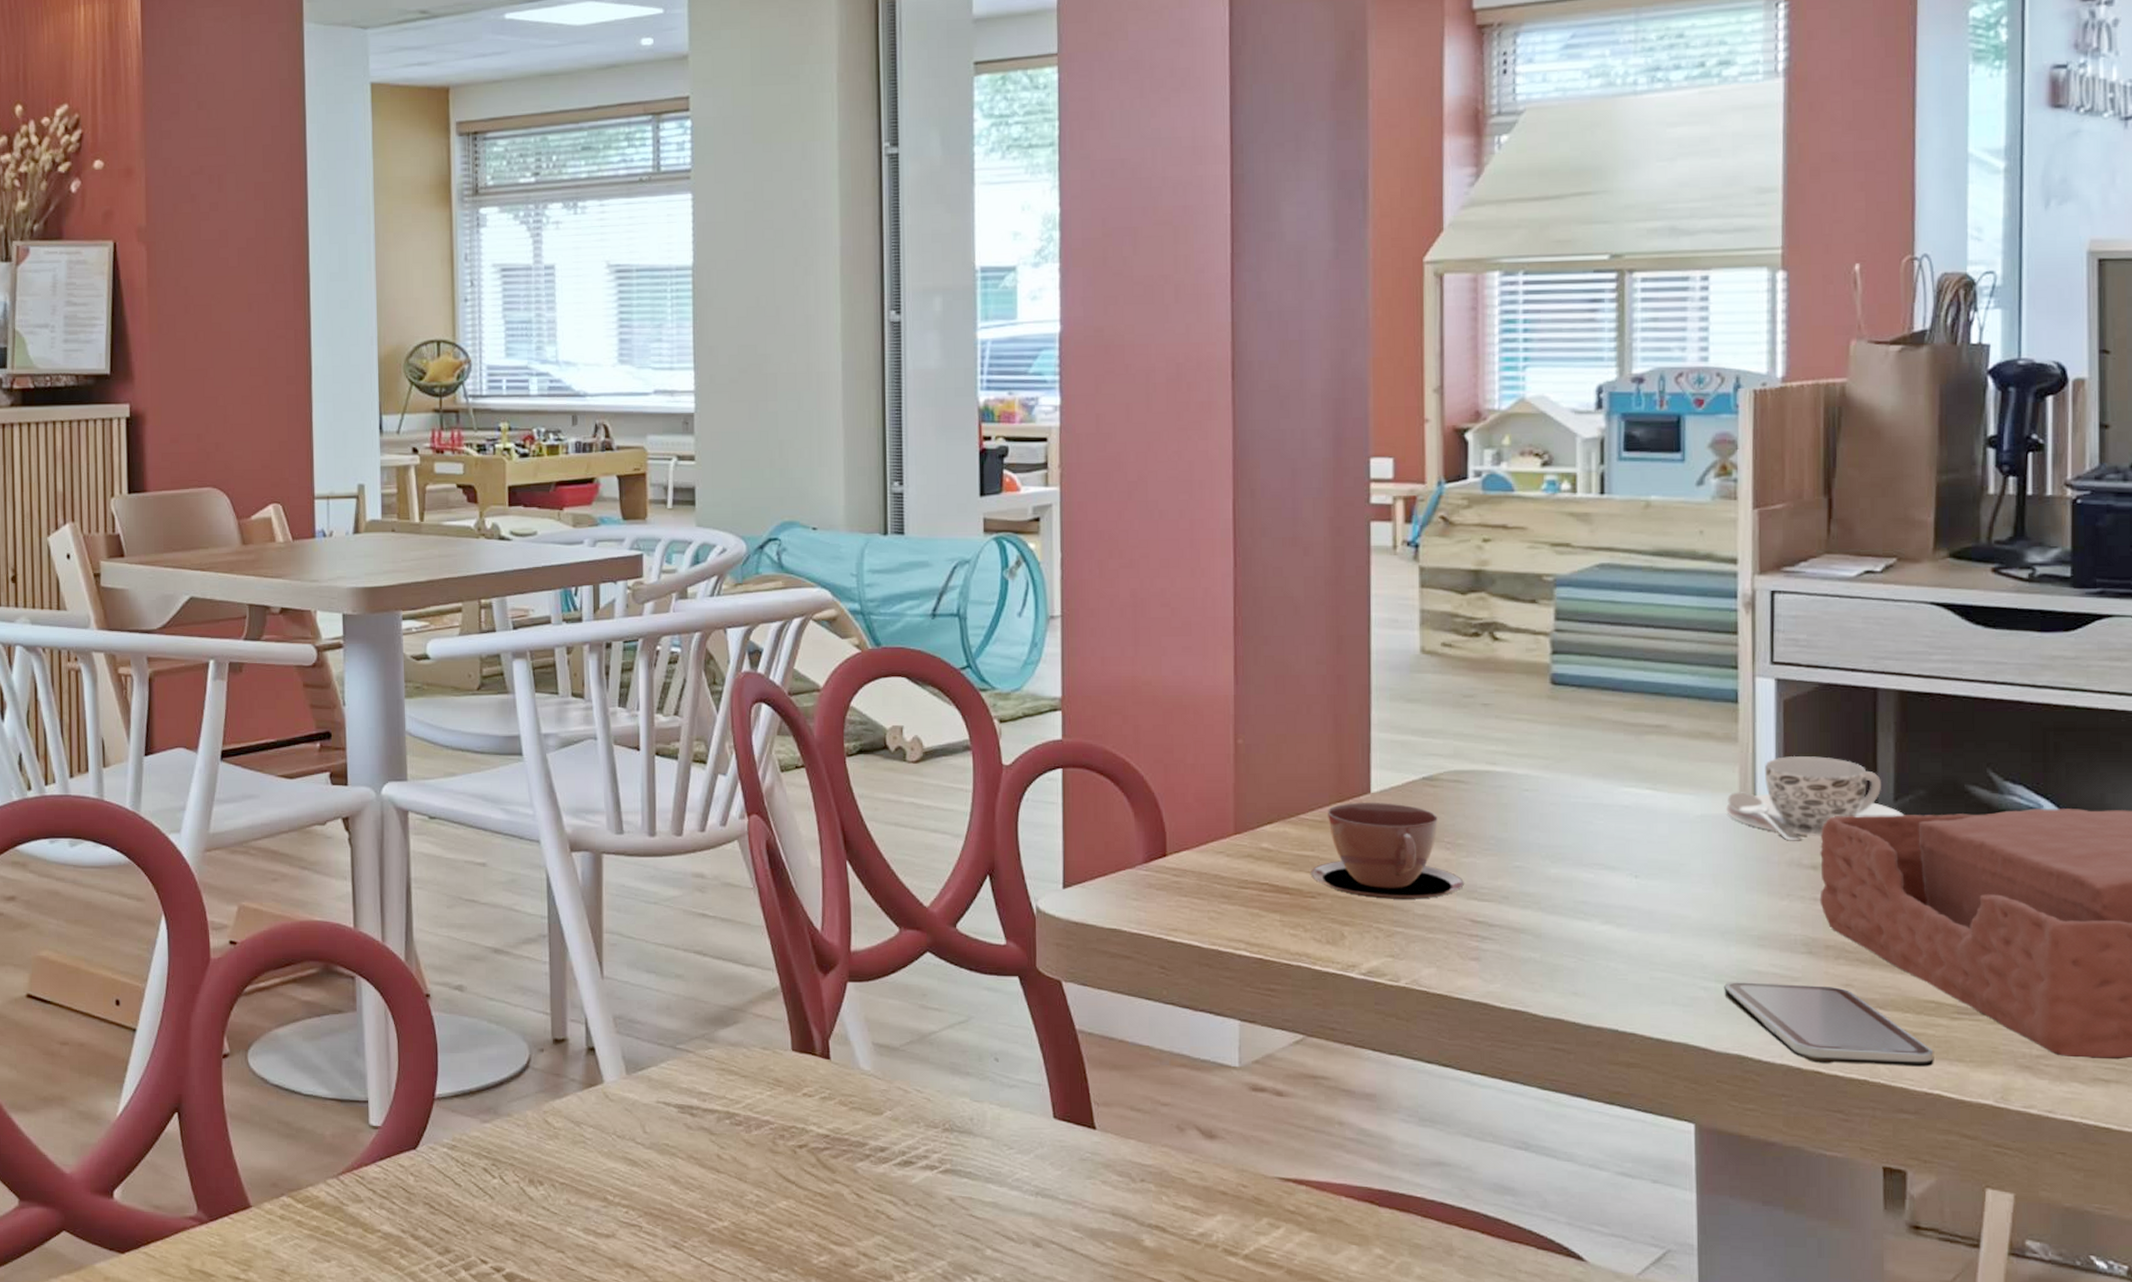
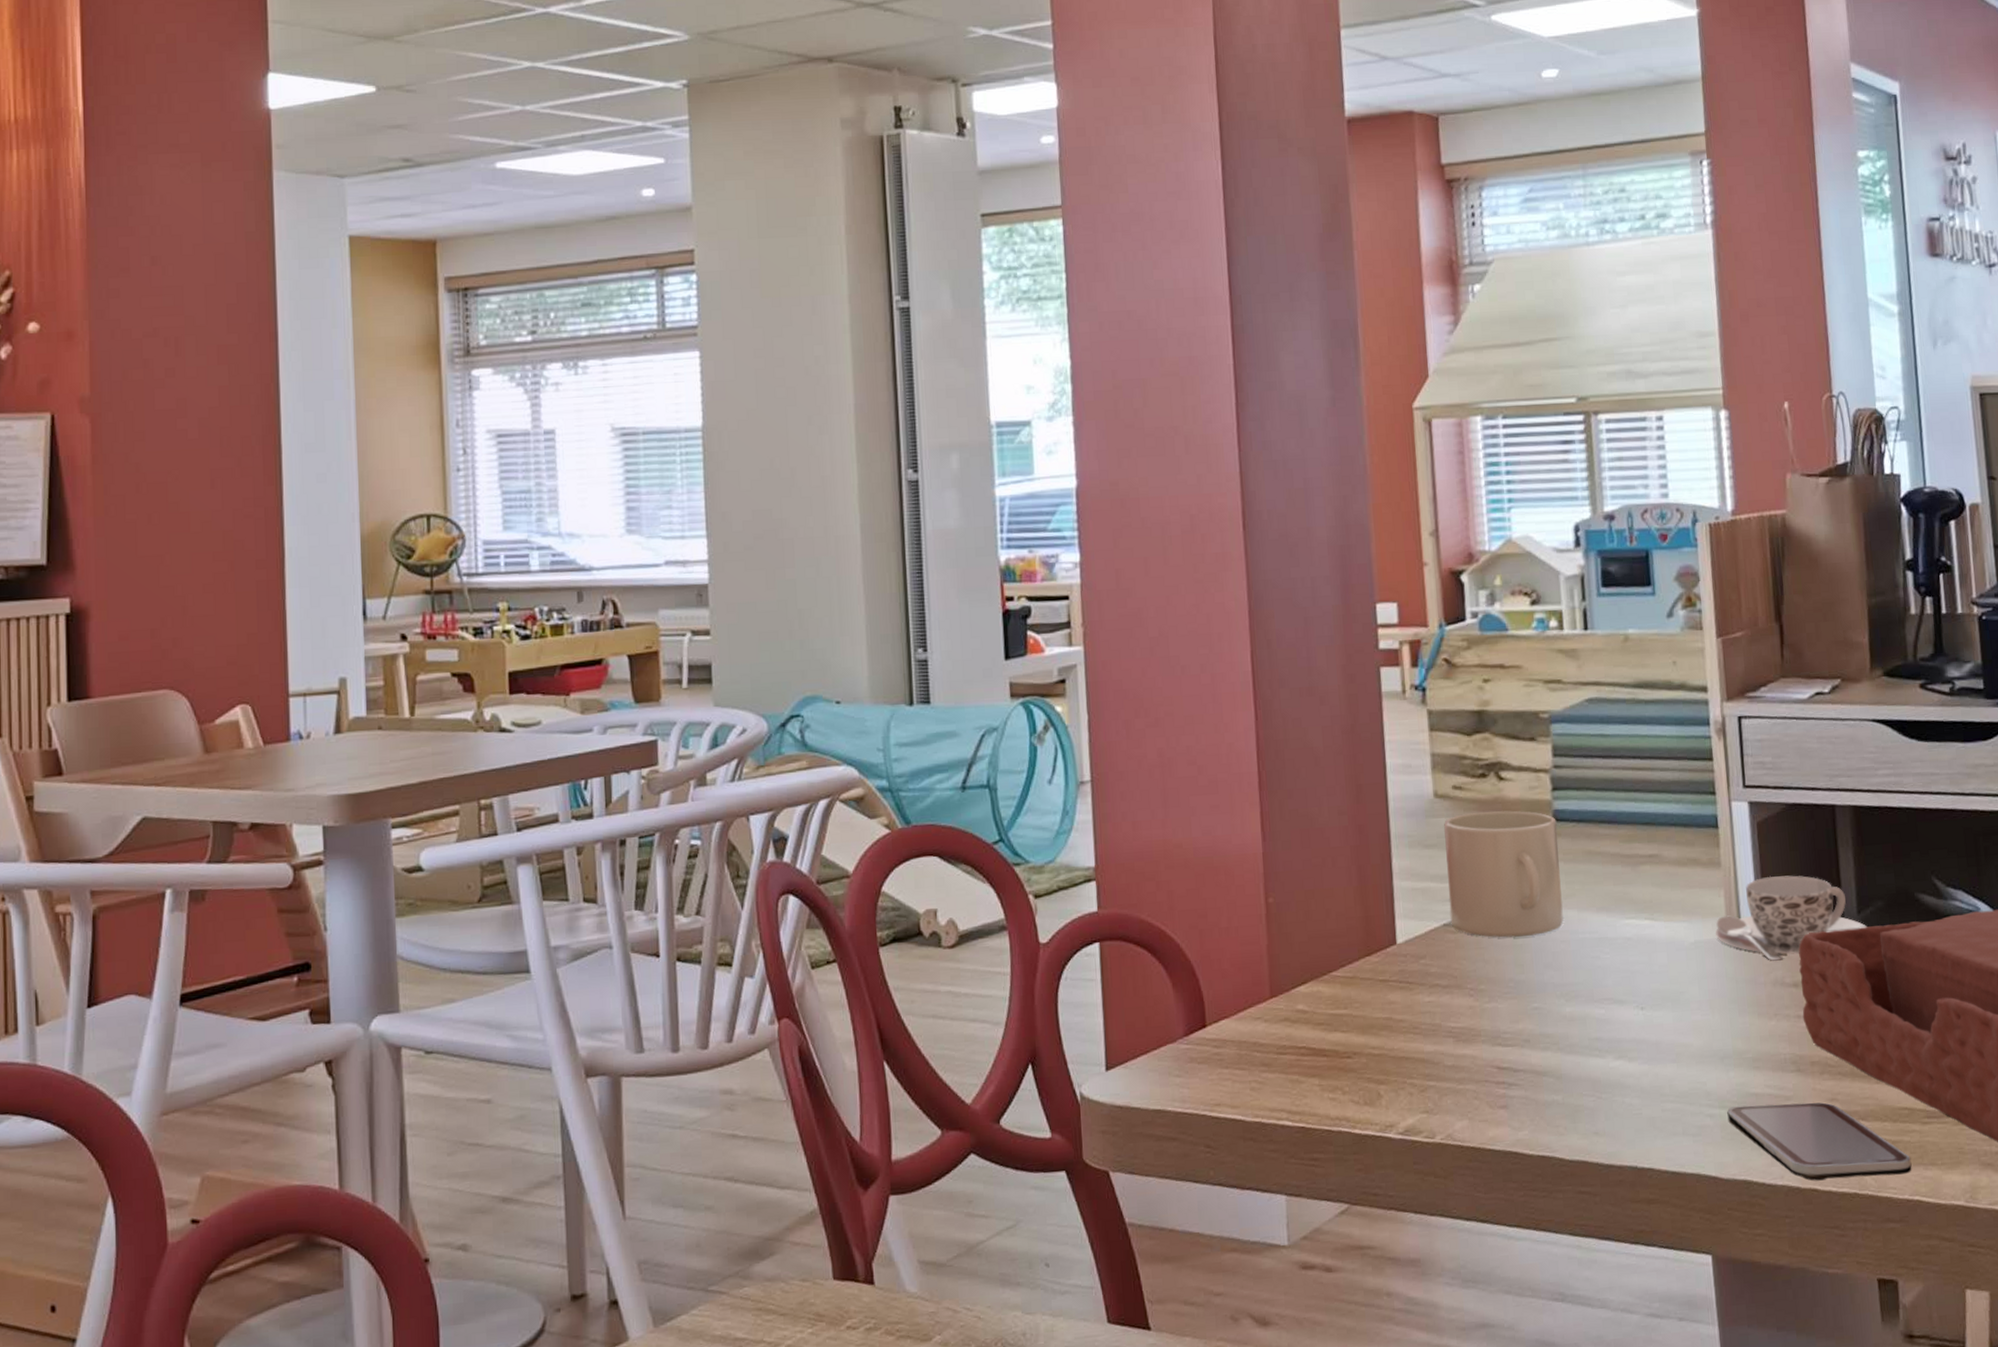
teacup: present [1311,803,1464,899] -> none [1345,953,1488,1053]
mug: none [1429,670,1555,795] -> present [1444,810,1564,938]

